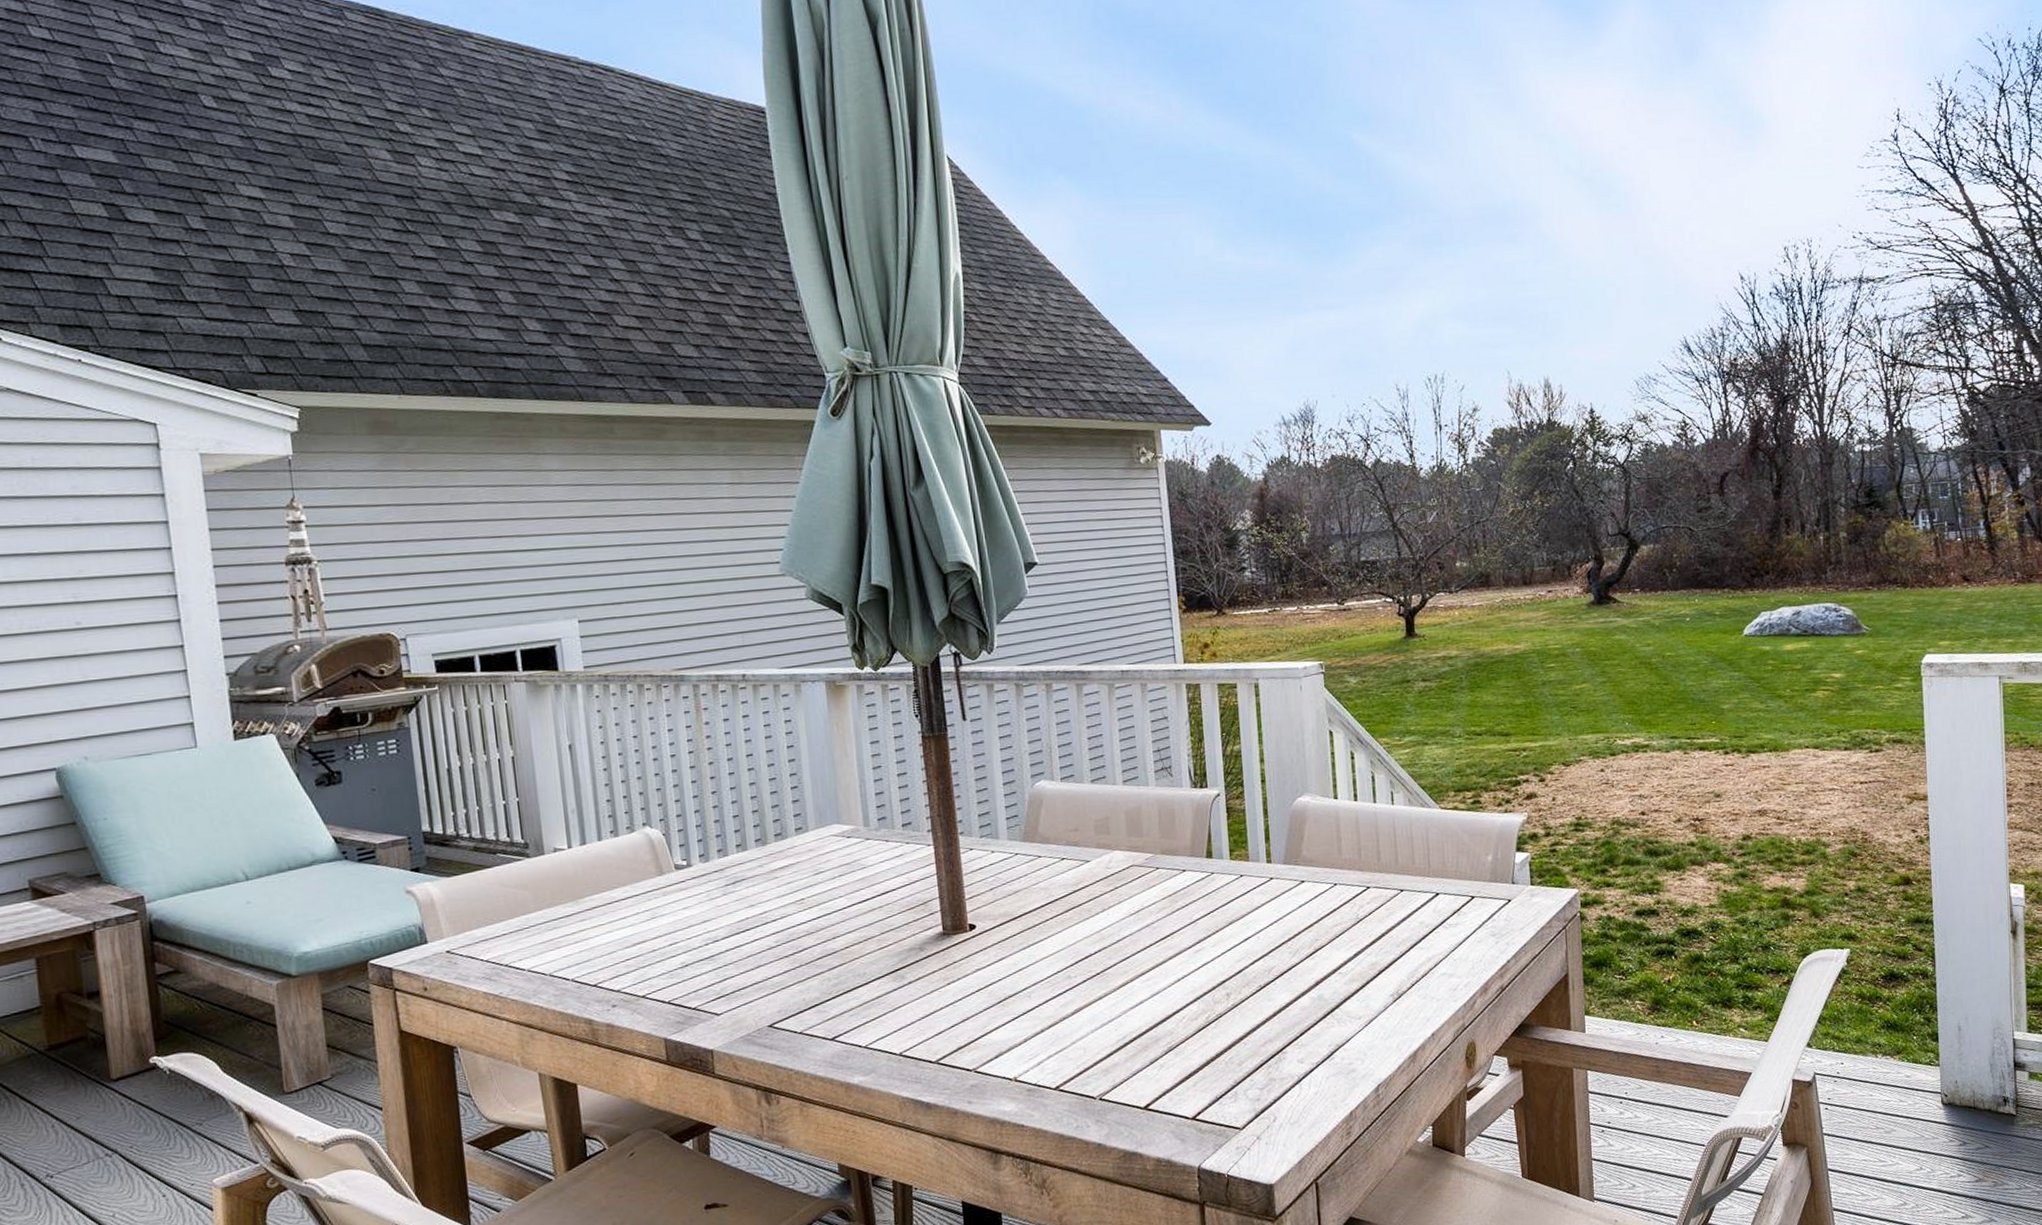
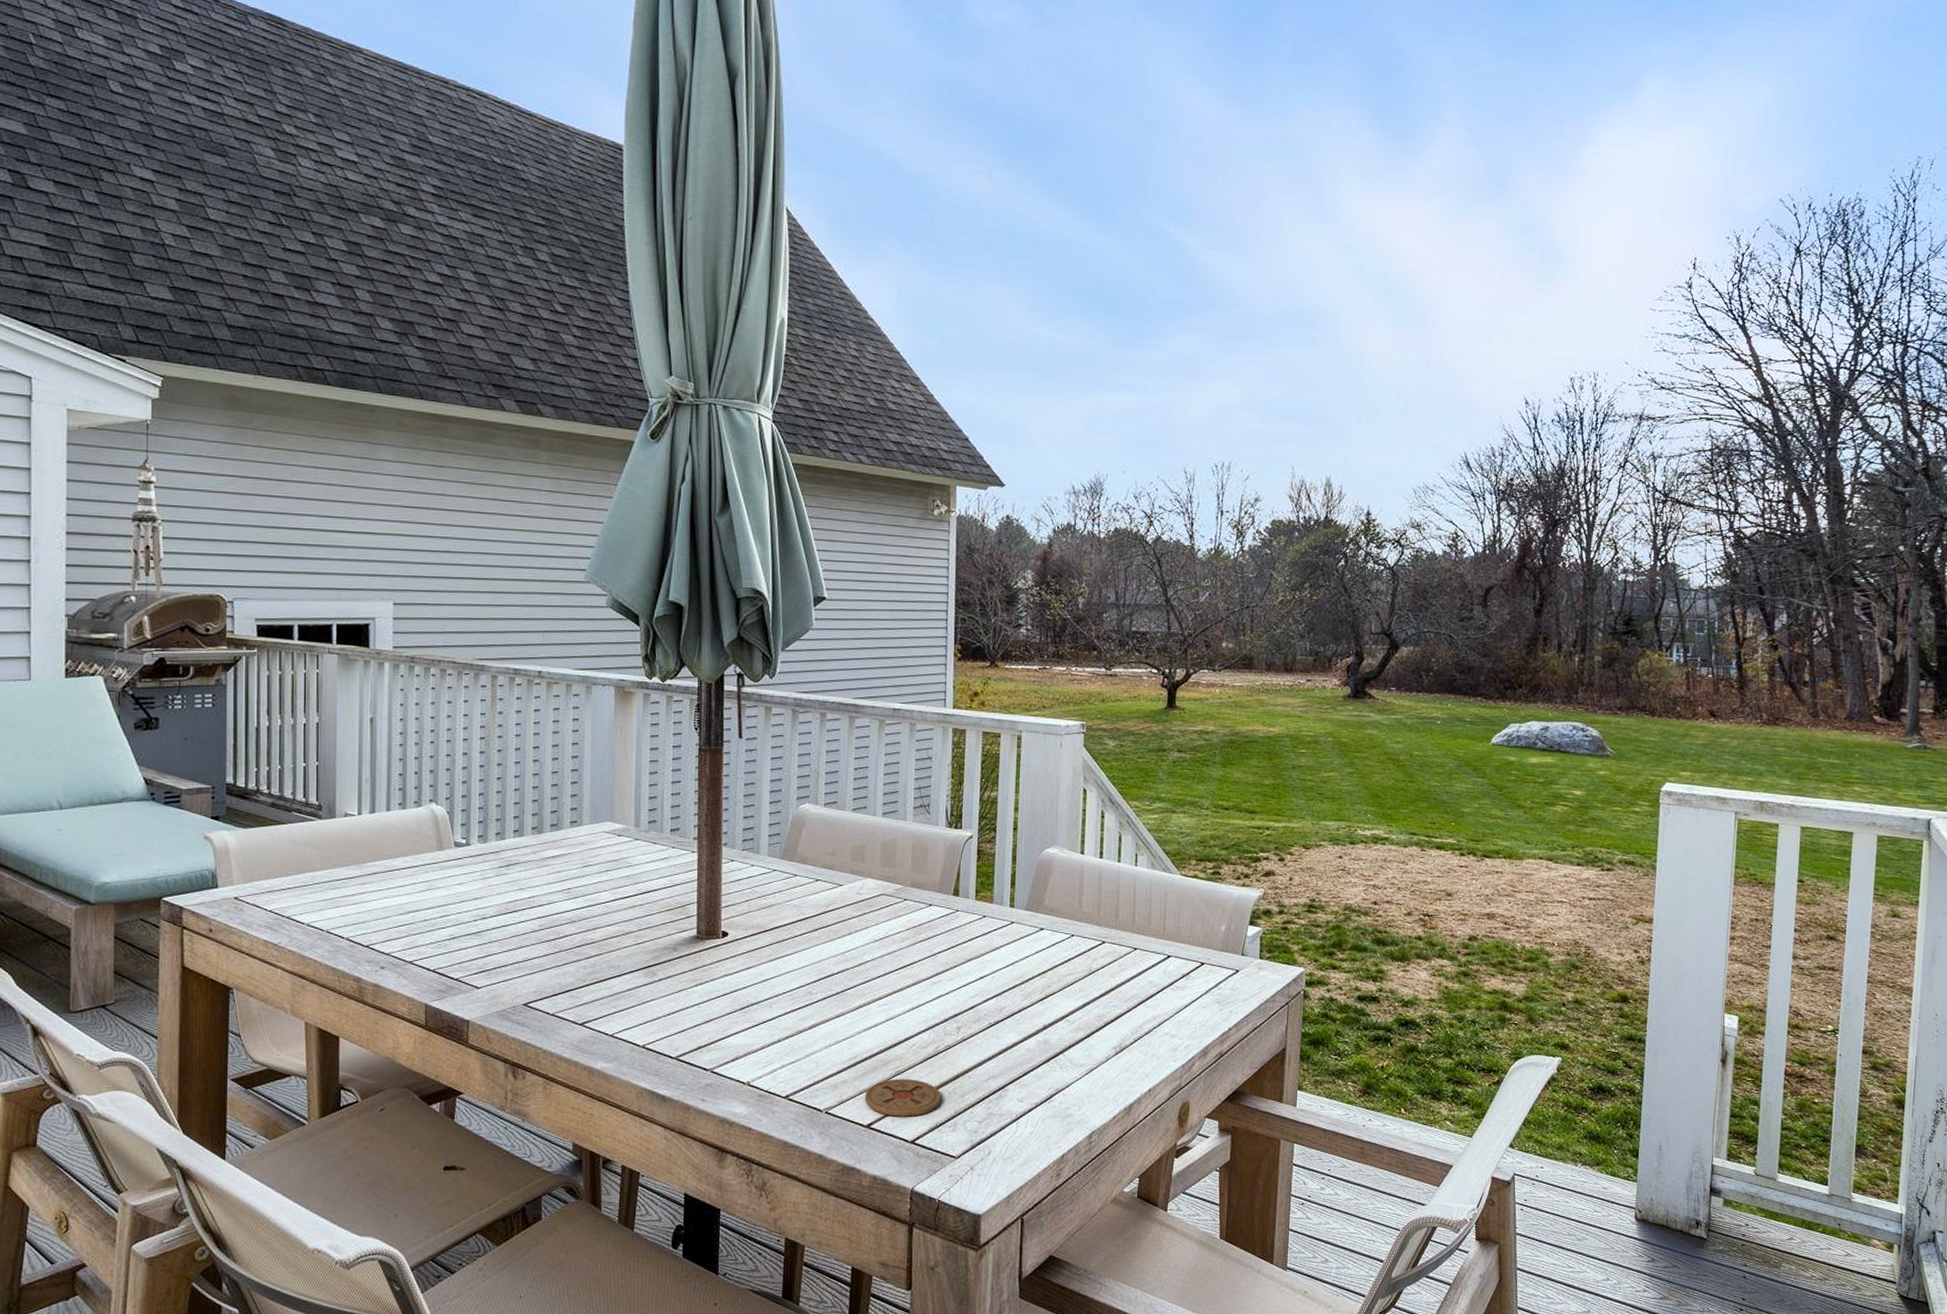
coaster: none [1138,1053,1219,1095] -> present [864,1079,942,1117]

